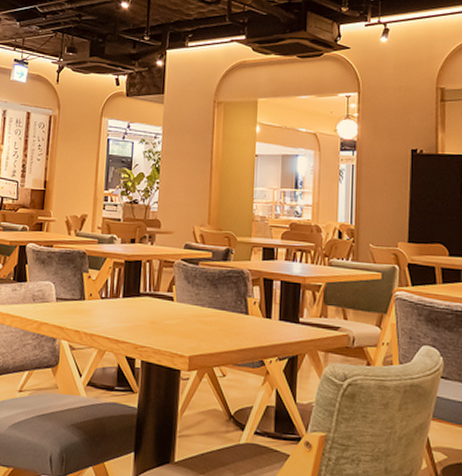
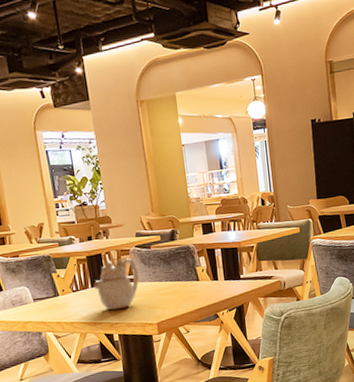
teapot: none [125,269,180,331] -> present [93,258,139,311]

